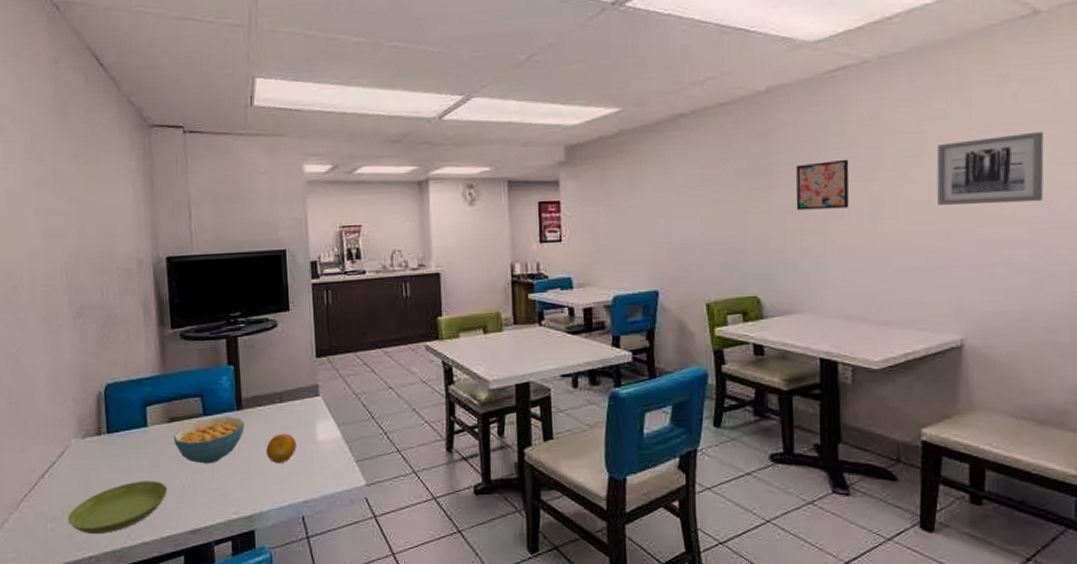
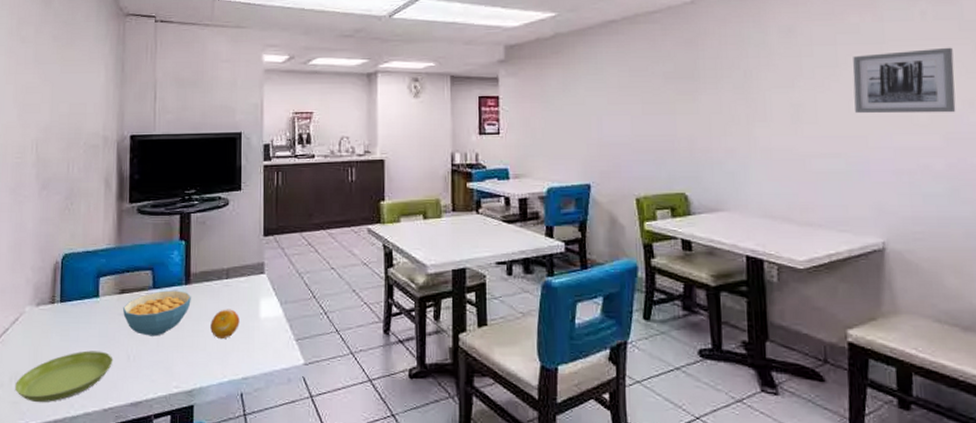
wall art: present [796,159,850,211] -> none [720,67,771,113]

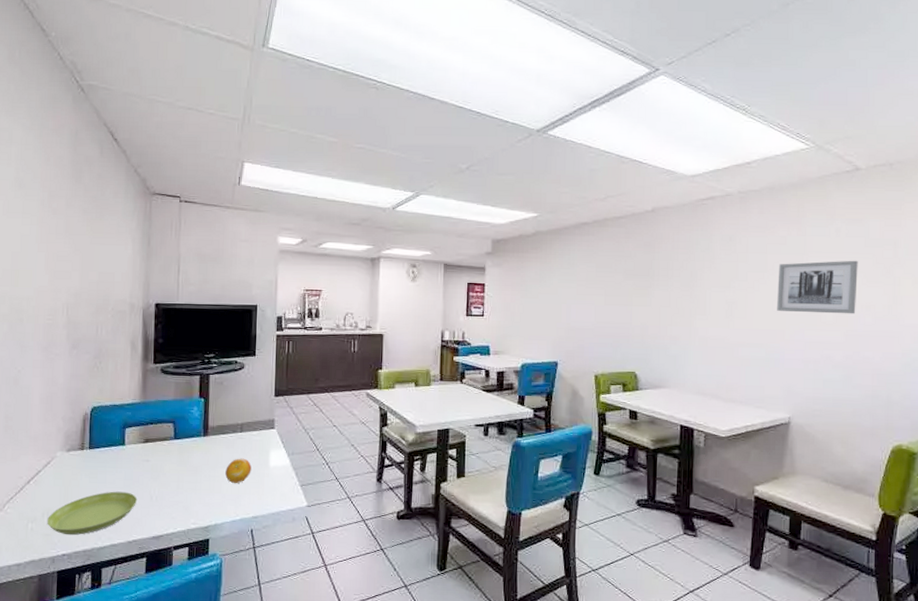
cereal bowl: present [122,290,191,337] -> none [146,441,209,480]

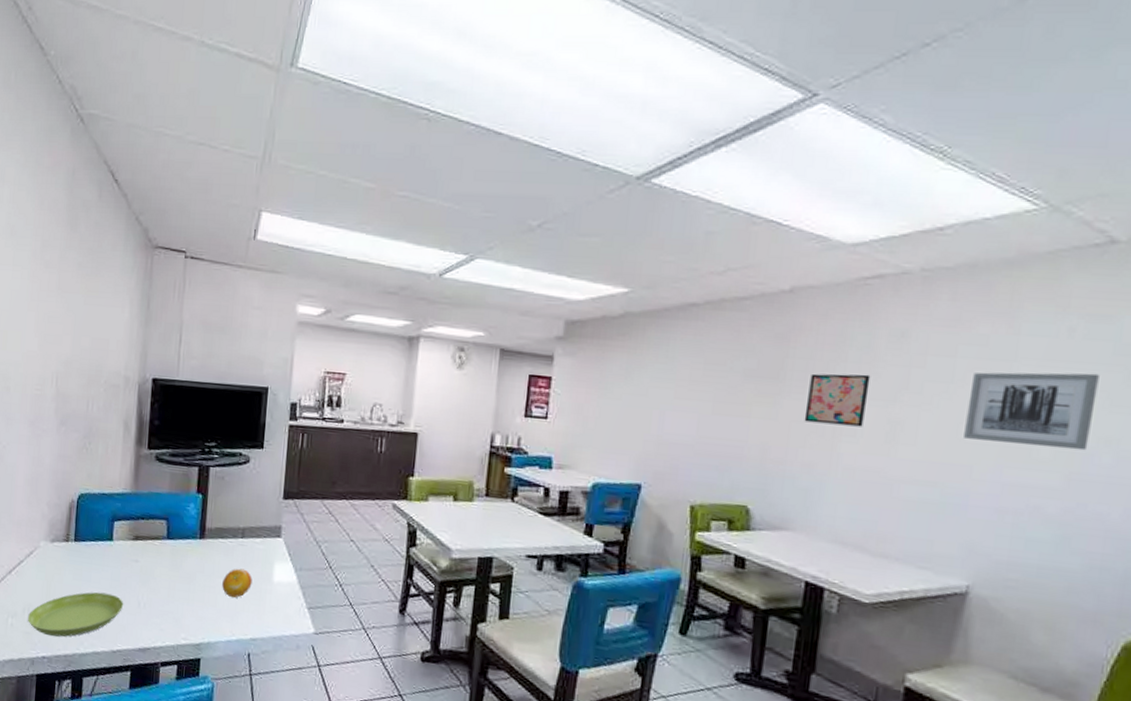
wall art: none [669,269,712,308] -> present [804,373,871,427]

